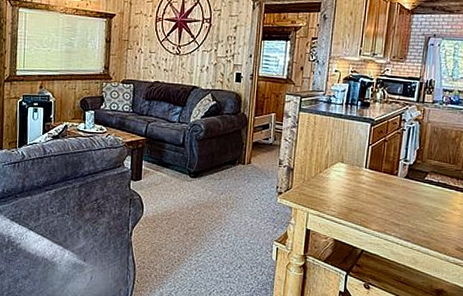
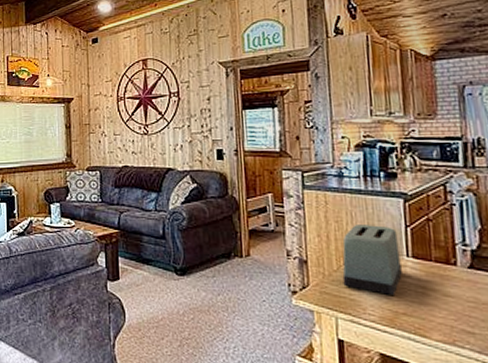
toaster: none [317,142,362,197] -> present [342,225,402,295]

